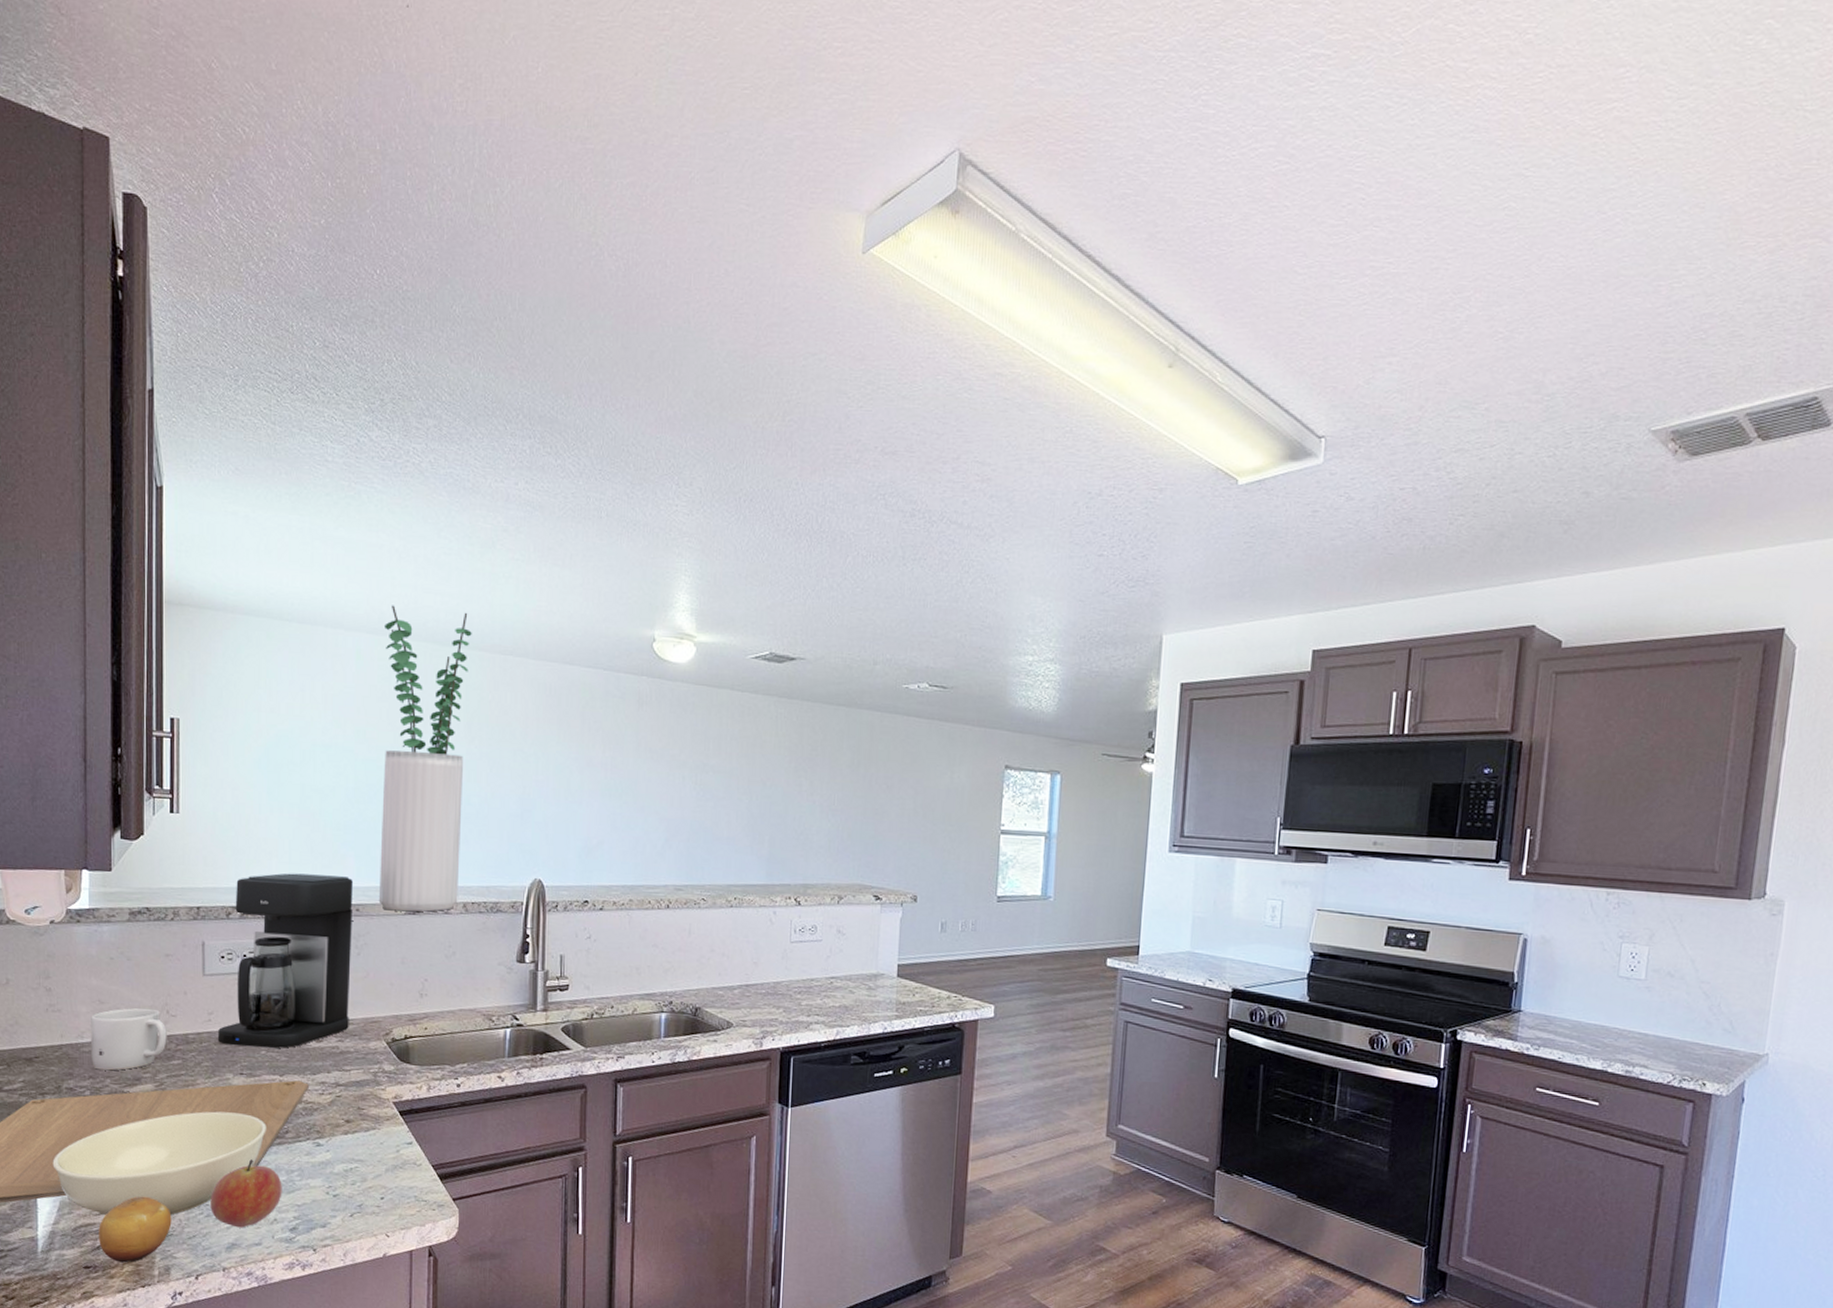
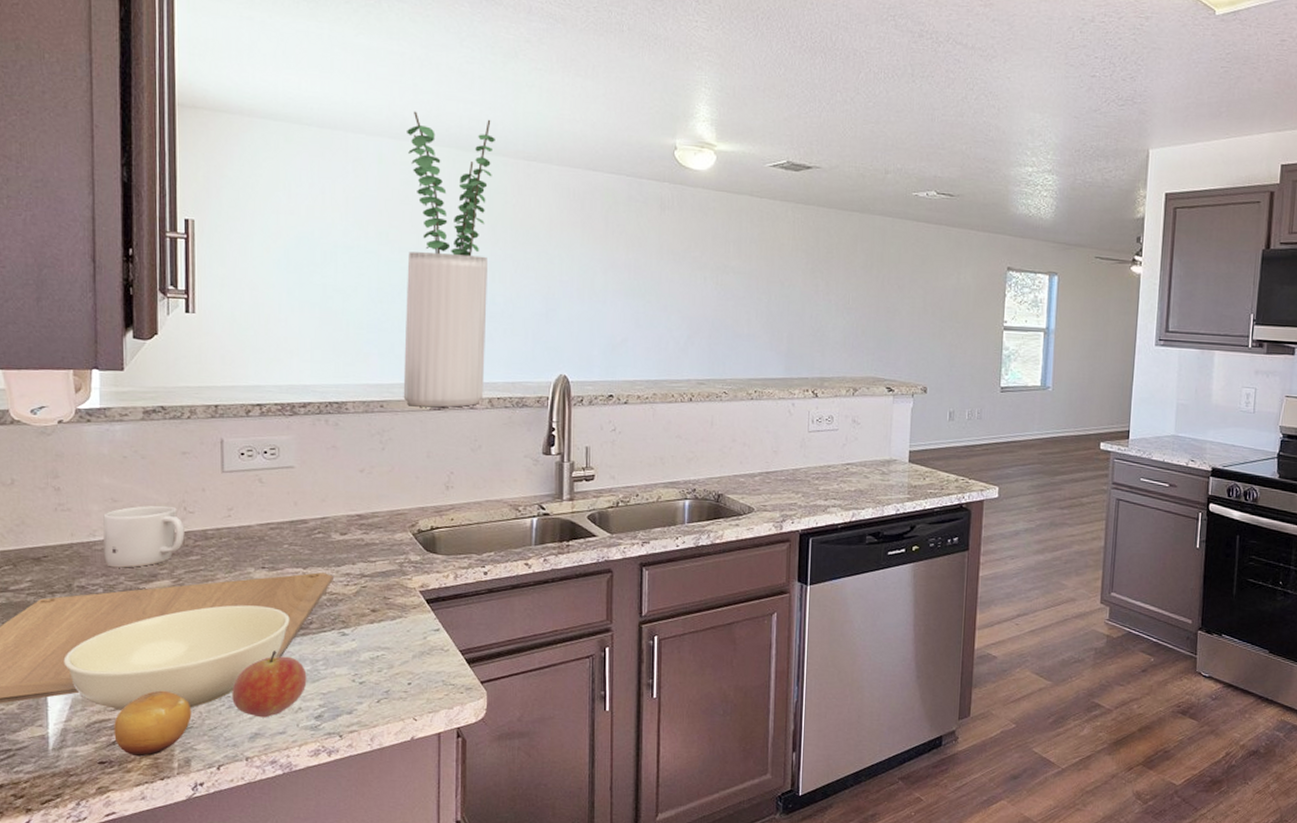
coffee maker: present [217,873,353,1049] -> none [237,371,377,542]

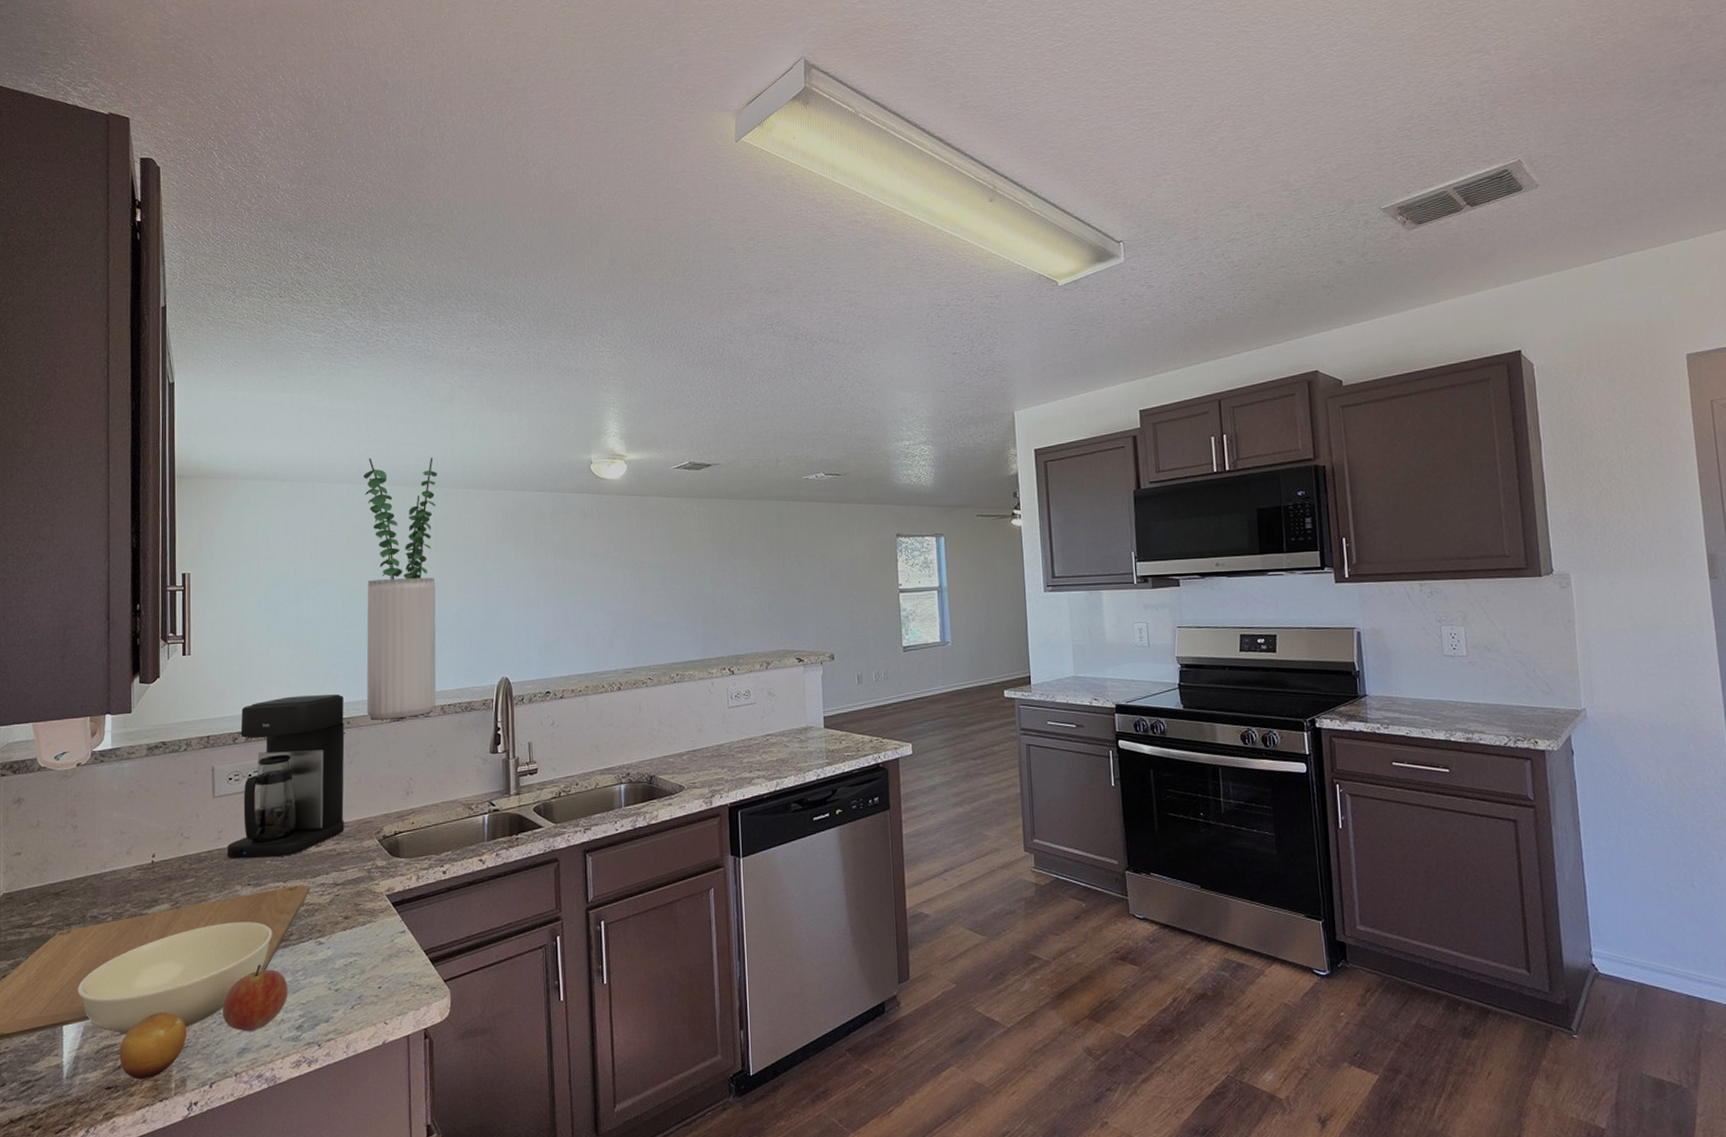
mug: present [102,505,185,568] -> none [112,833,182,896]
coffee maker: none [237,371,377,542] -> present [226,694,345,858]

